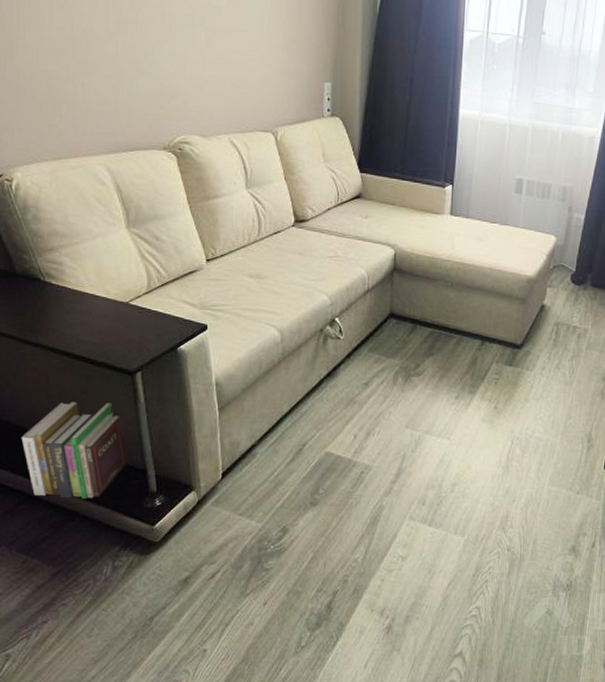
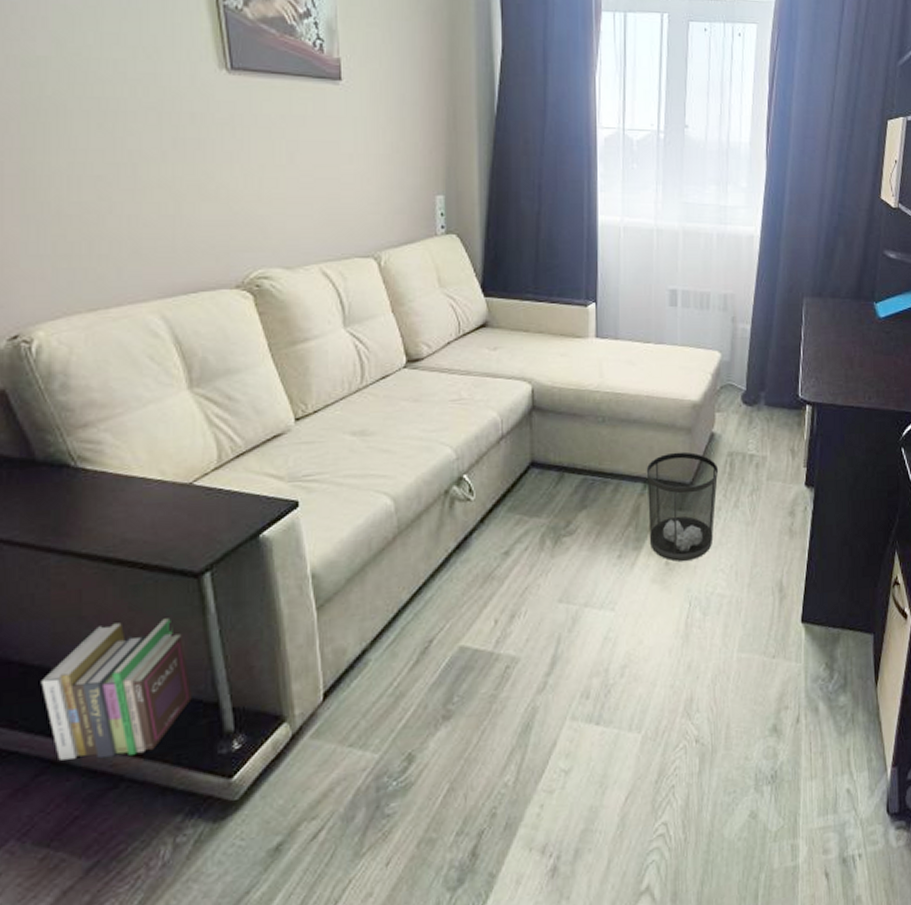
waste bin: none [482,317,546,407] -> present [646,451,719,562]

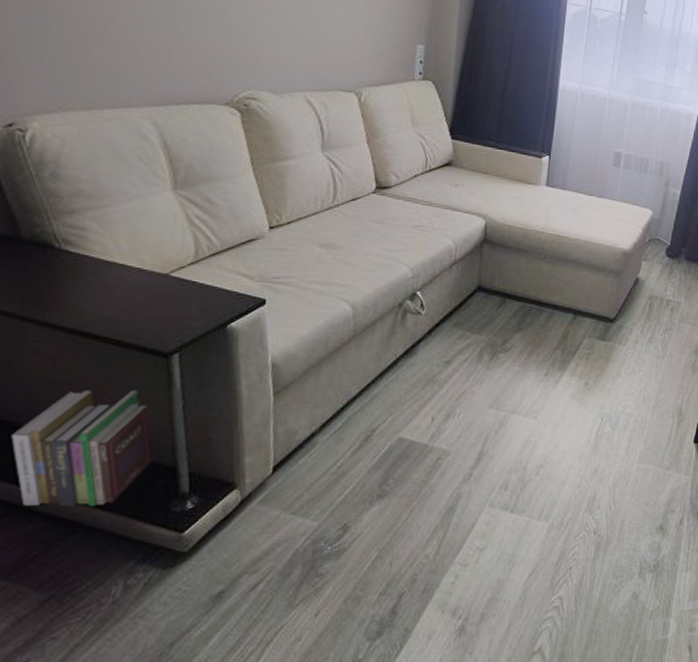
waste bin: present [646,451,719,562] -> none [573,291,640,383]

